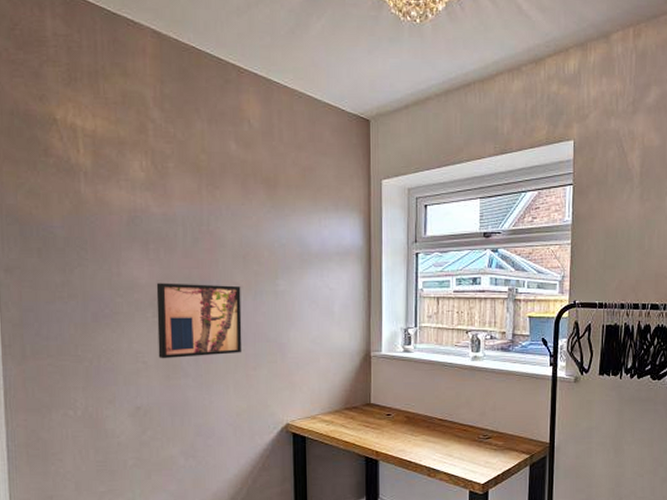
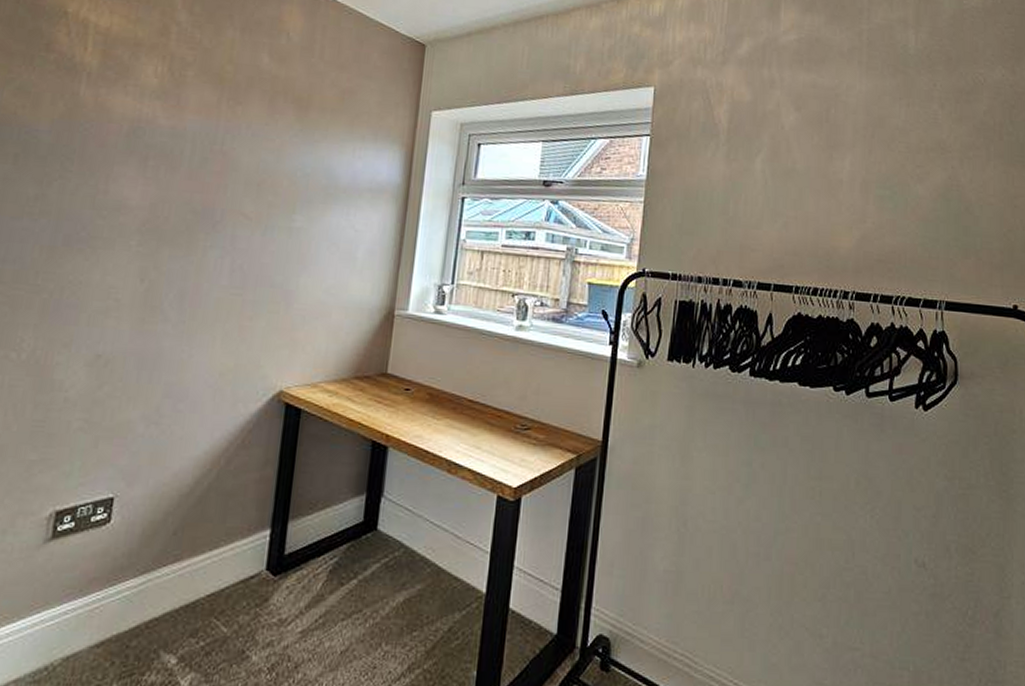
wall art: present [156,283,242,359] -> none [135,206,249,299]

